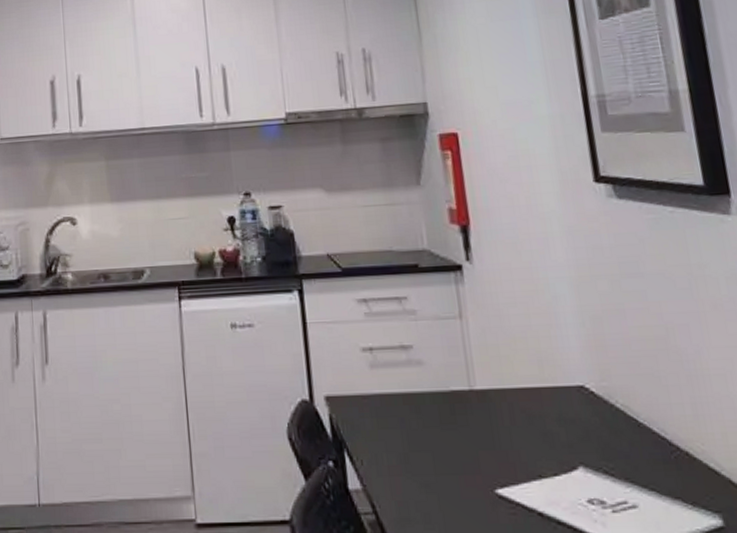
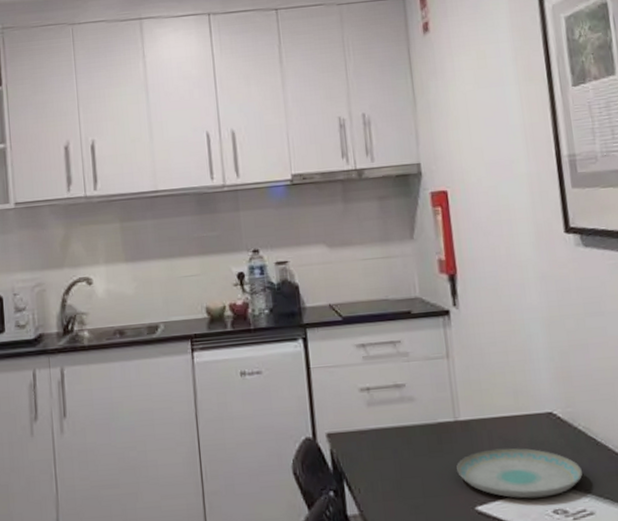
plate: none [473,424,623,484] -> present [457,447,583,499]

